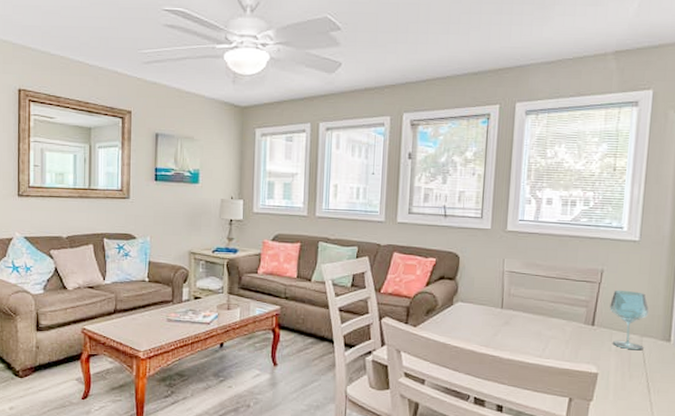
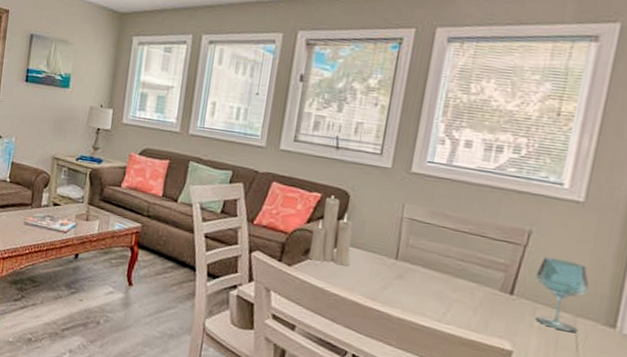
candle: none [430,259,465,320] -> present [308,195,353,267]

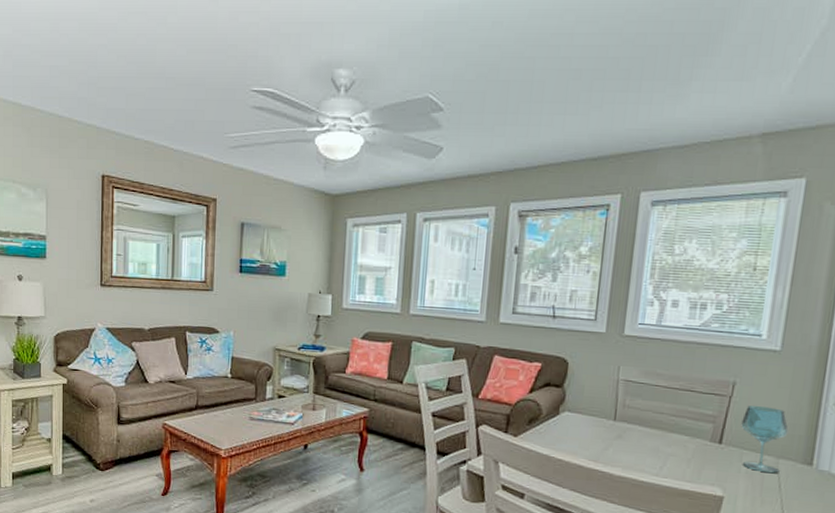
candle: present [308,195,353,267] -> none [532,364,573,432]

